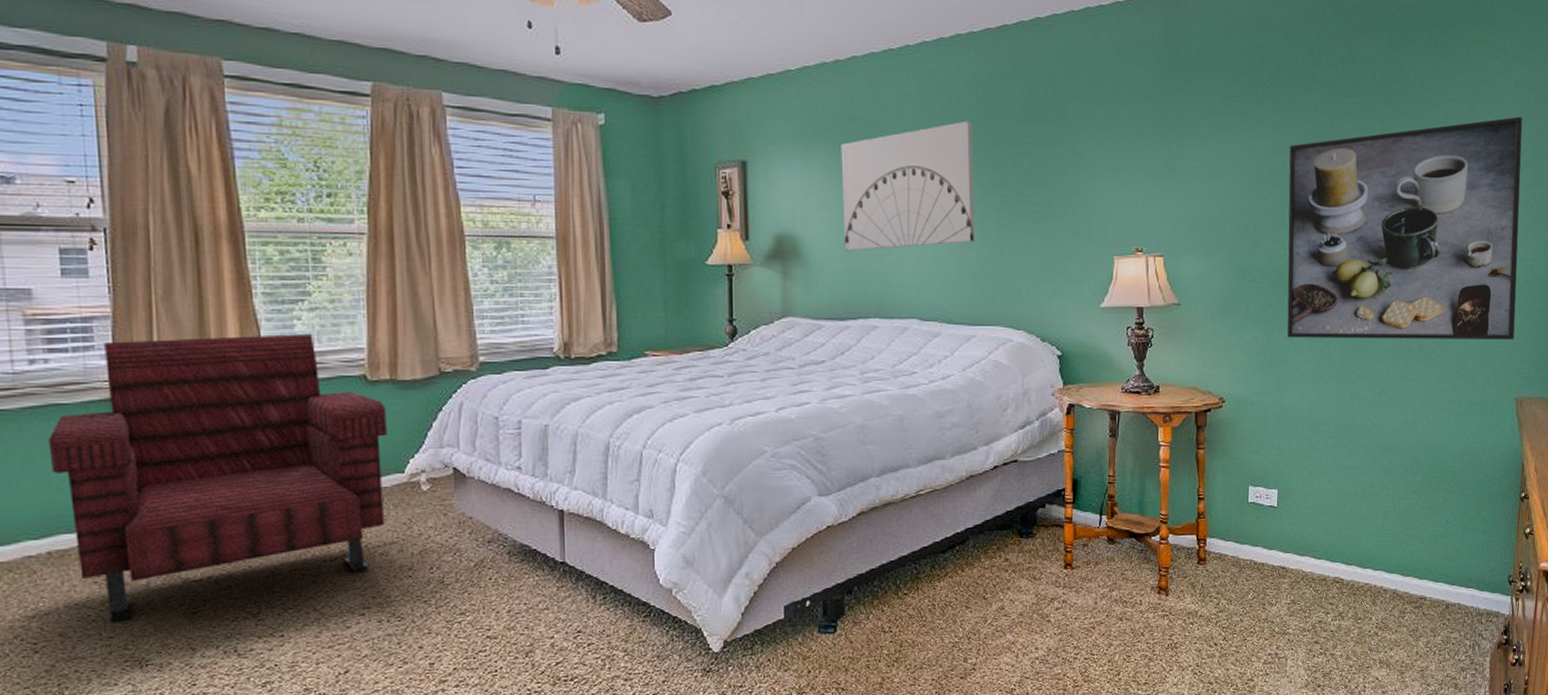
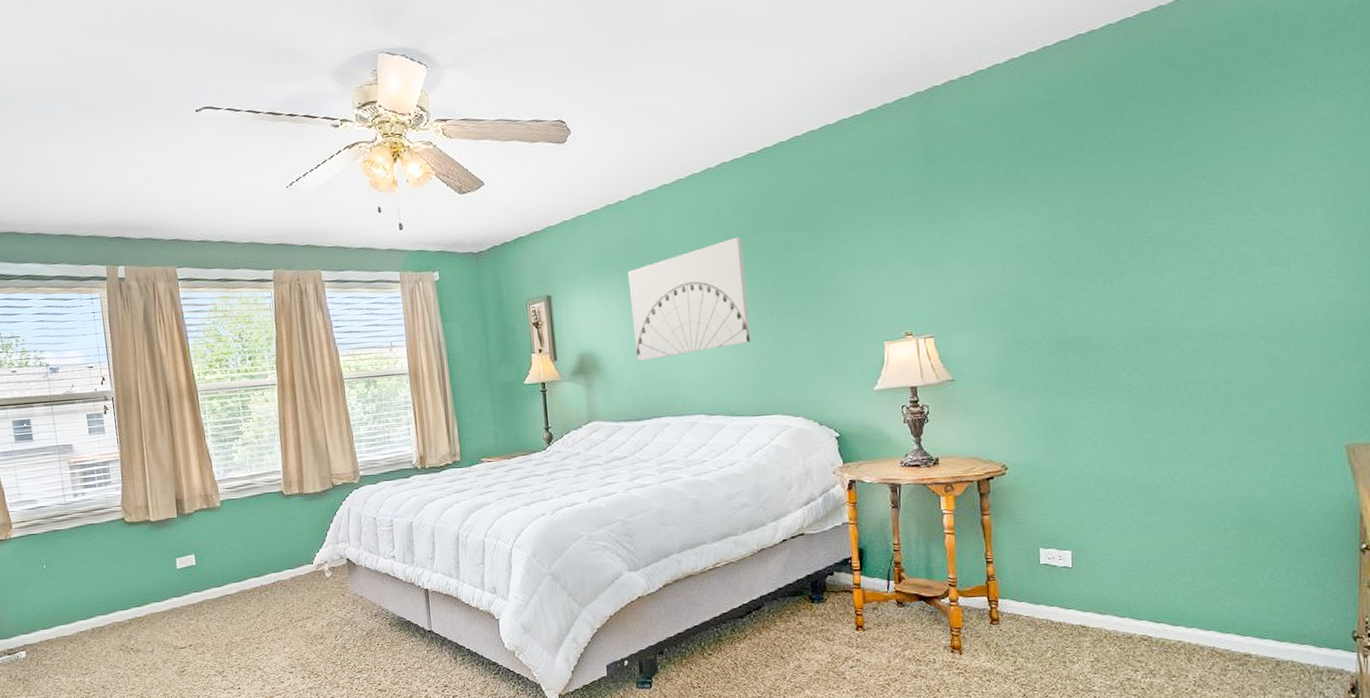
armchair: present [48,334,387,622] -> none [88,463,302,678]
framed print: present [1287,116,1523,341] -> none [1058,153,1340,403]

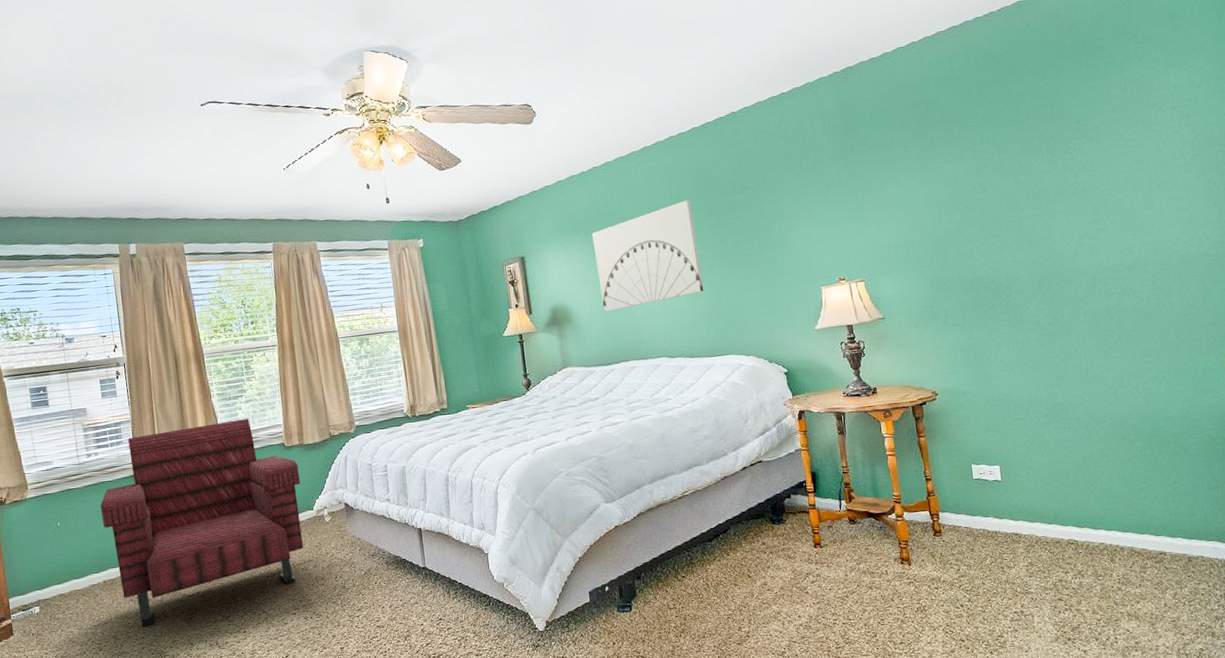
armchair: none [88,463,302,678] -> present [100,418,303,627]

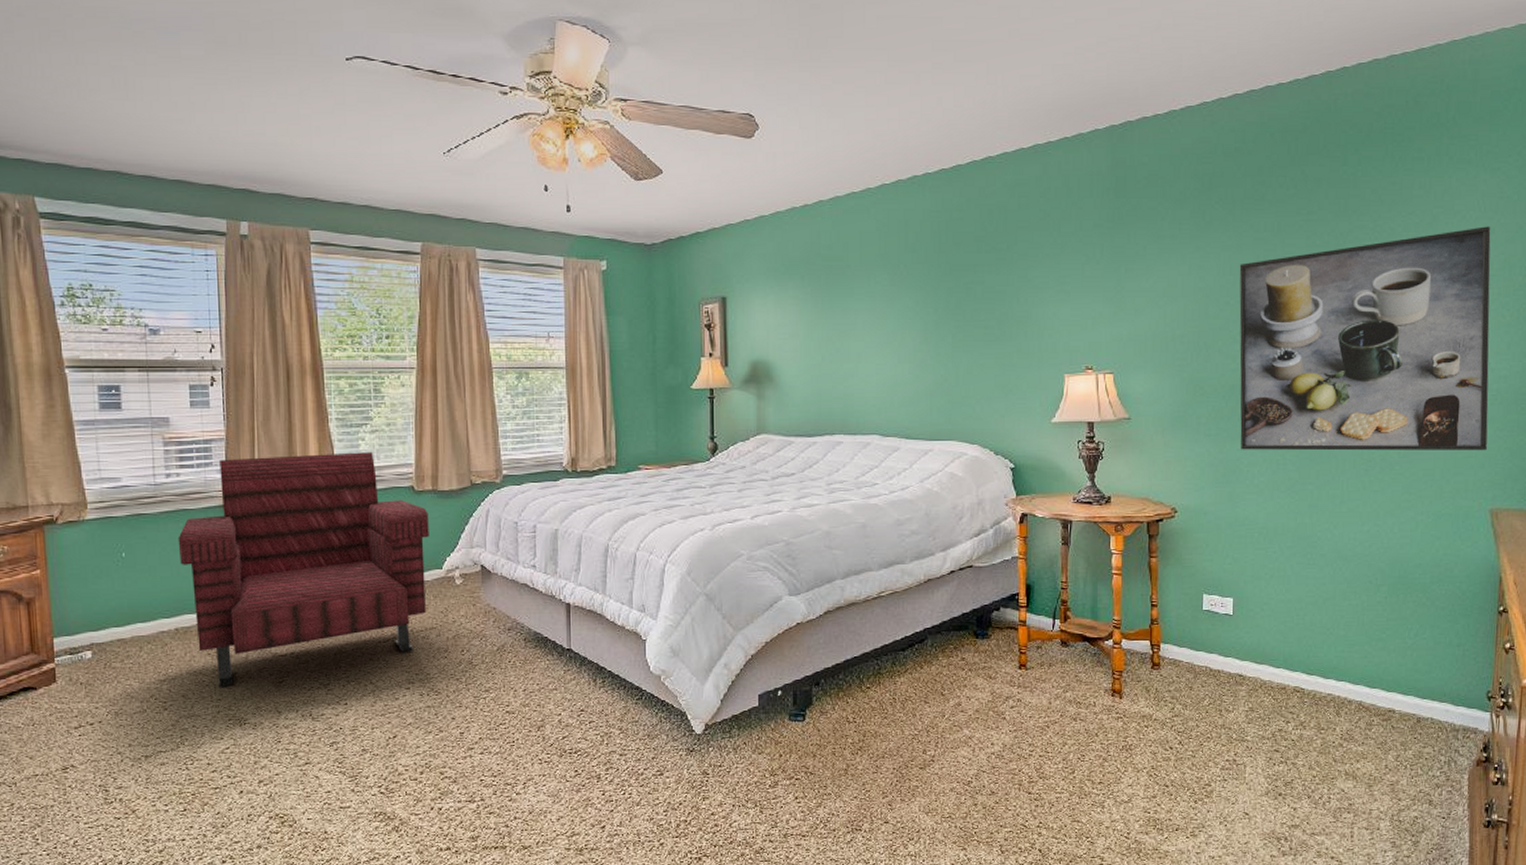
wall art: present [592,199,704,313] -> none [809,253,931,375]
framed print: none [963,113,1216,334] -> present [1239,226,1491,451]

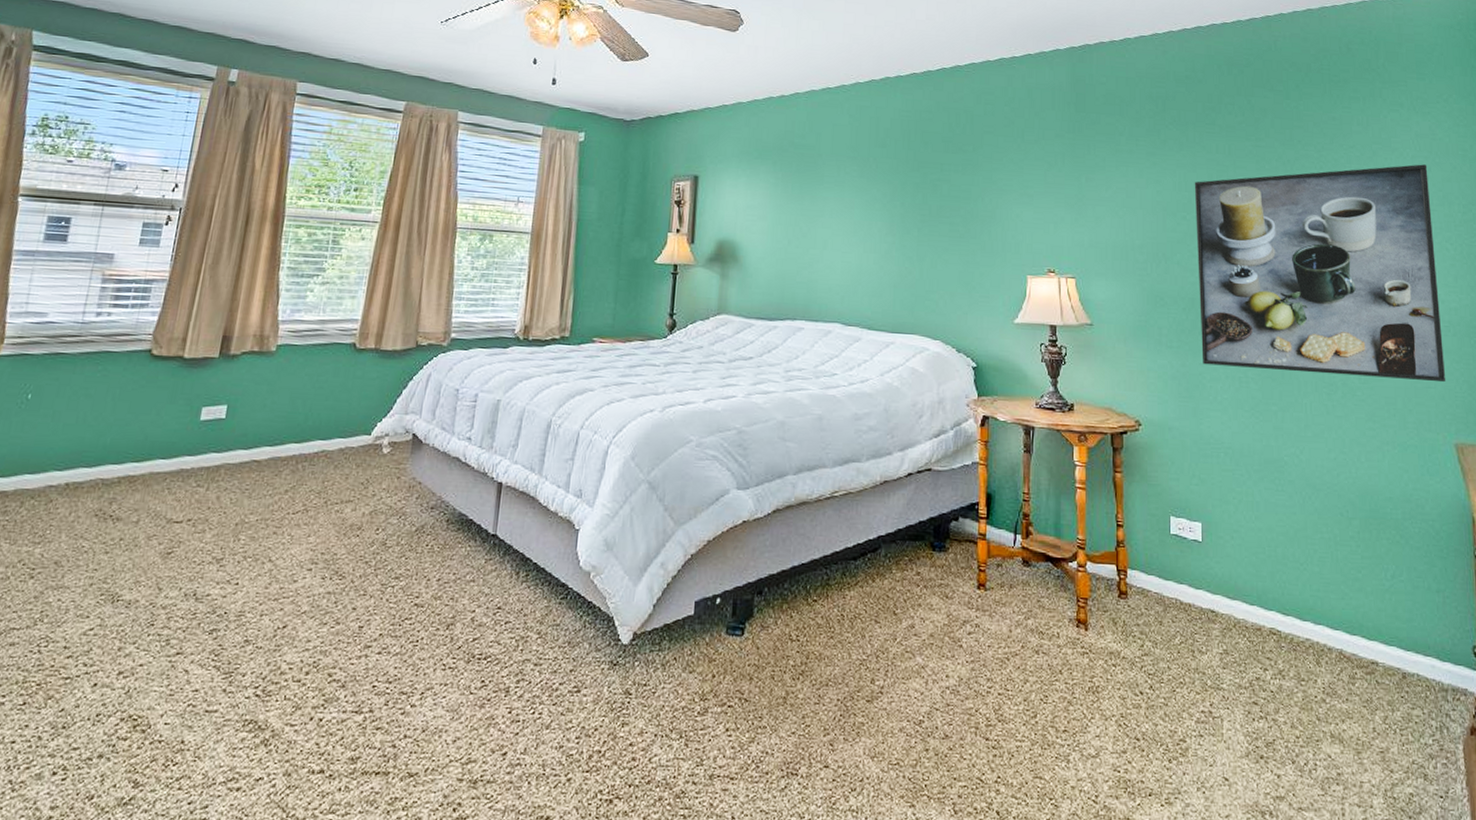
armchair: present [178,452,429,687] -> none [86,301,367,555]

